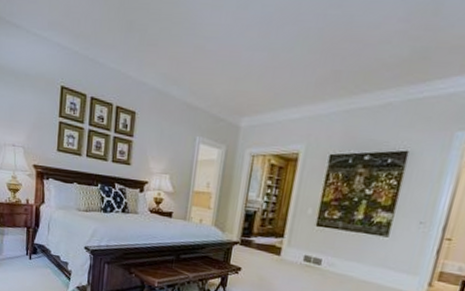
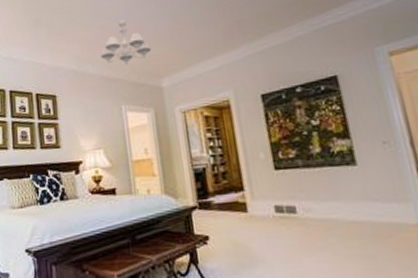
chandelier: none [188,43,241,95] -> present [100,20,152,65]

